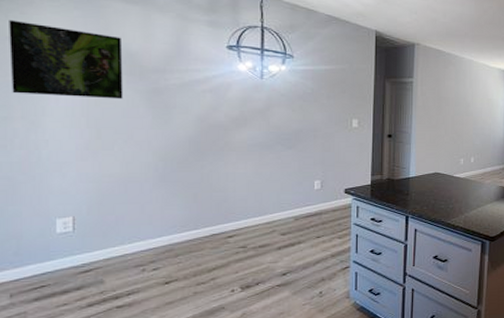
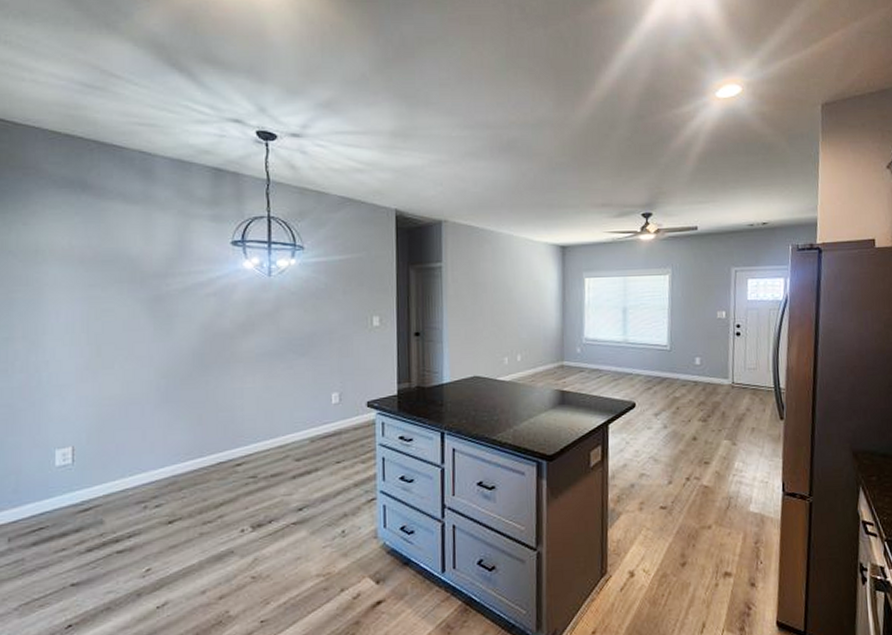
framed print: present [9,19,123,100] -> none [12,232,124,312]

